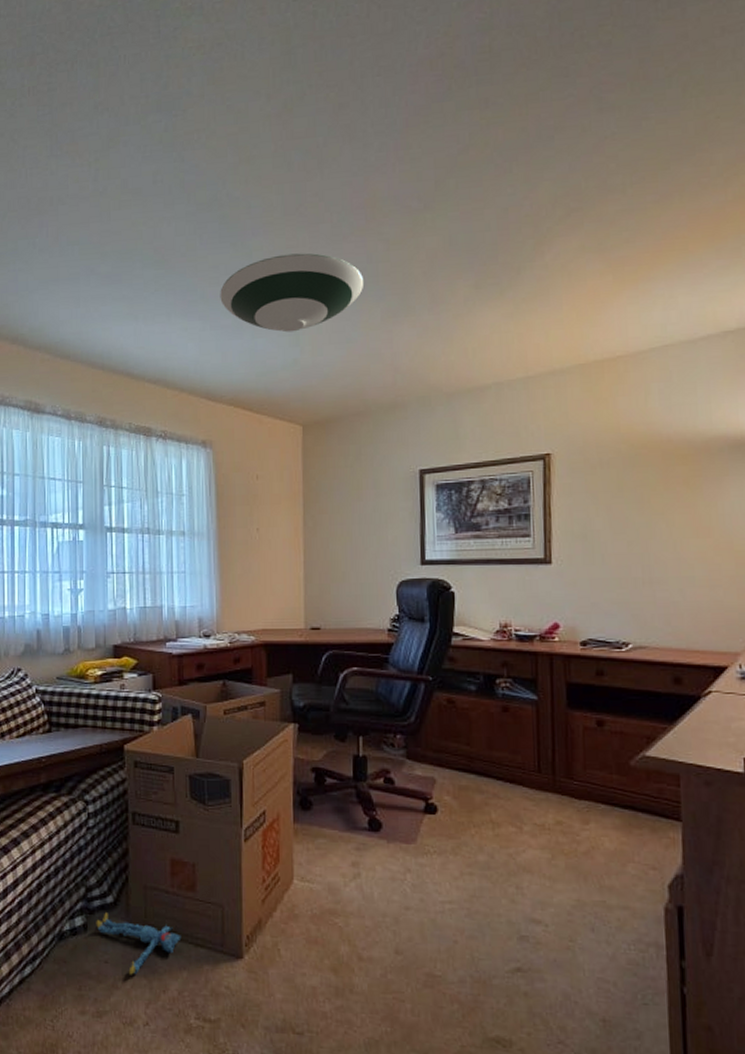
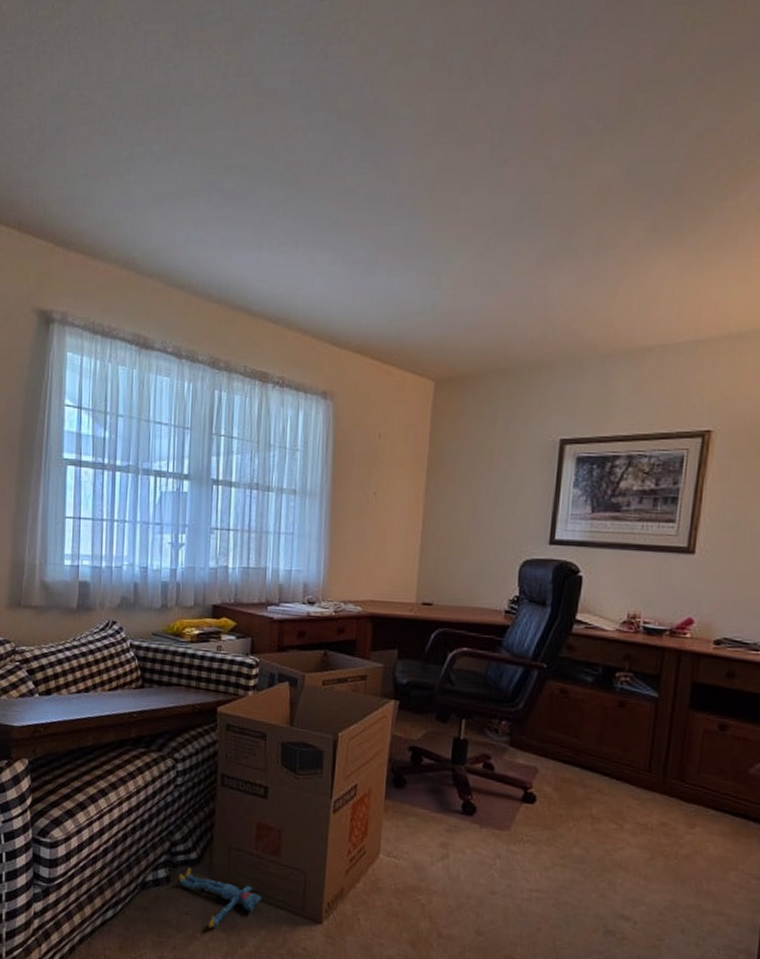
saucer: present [220,253,365,333] -> none [355,178,523,272]

